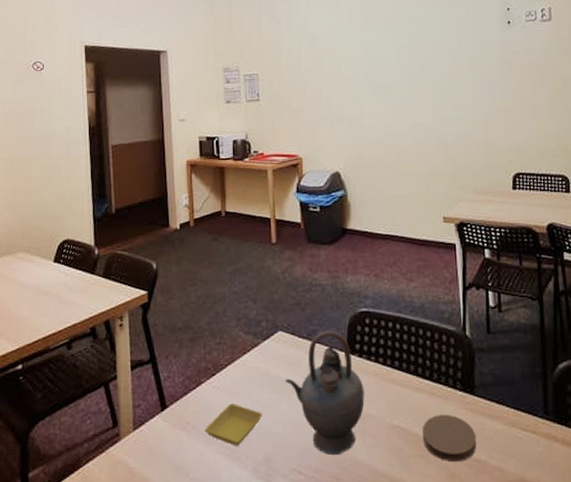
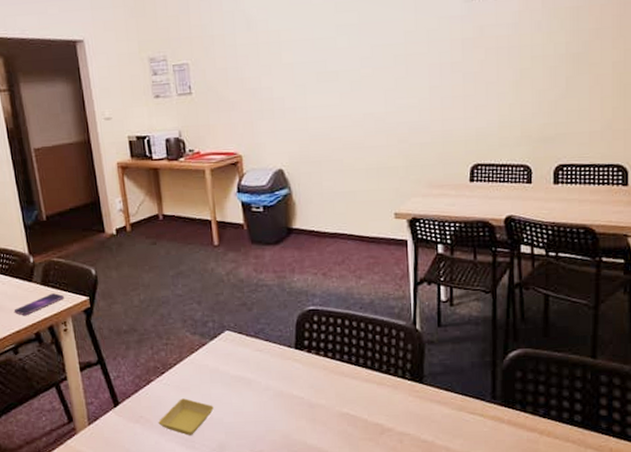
smartphone: none [73,286,123,308] -> present [13,293,64,315]
teapot: present [285,330,365,456] -> none [234,328,314,441]
coaster: present [422,415,477,463] -> none [371,402,425,444]

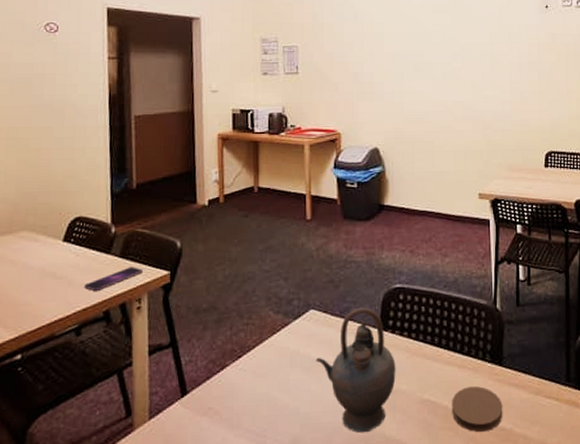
saucer: present [158,398,214,436] -> none [228,385,291,430]
teapot: none [234,328,314,441] -> present [315,307,396,433]
coaster: none [371,402,425,444] -> present [452,386,503,433]

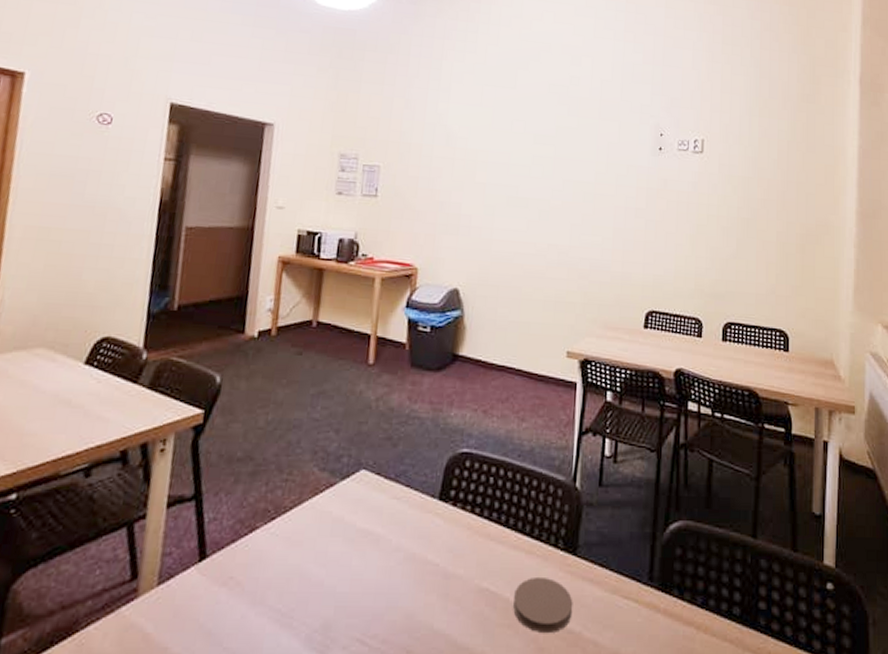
smartphone: present [84,267,143,291] -> none [101,401,173,425]
teapot: present [315,307,396,433] -> none [360,471,454,623]

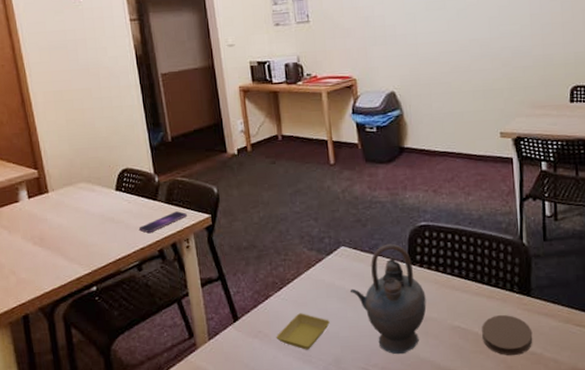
smartphone: none [101,401,173,425] -> present [138,211,187,233]
saucer: none [251,555,328,609] -> present [276,313,330,350]
teapot: none [360,471,454,623] -> present [349,243,427,355]

